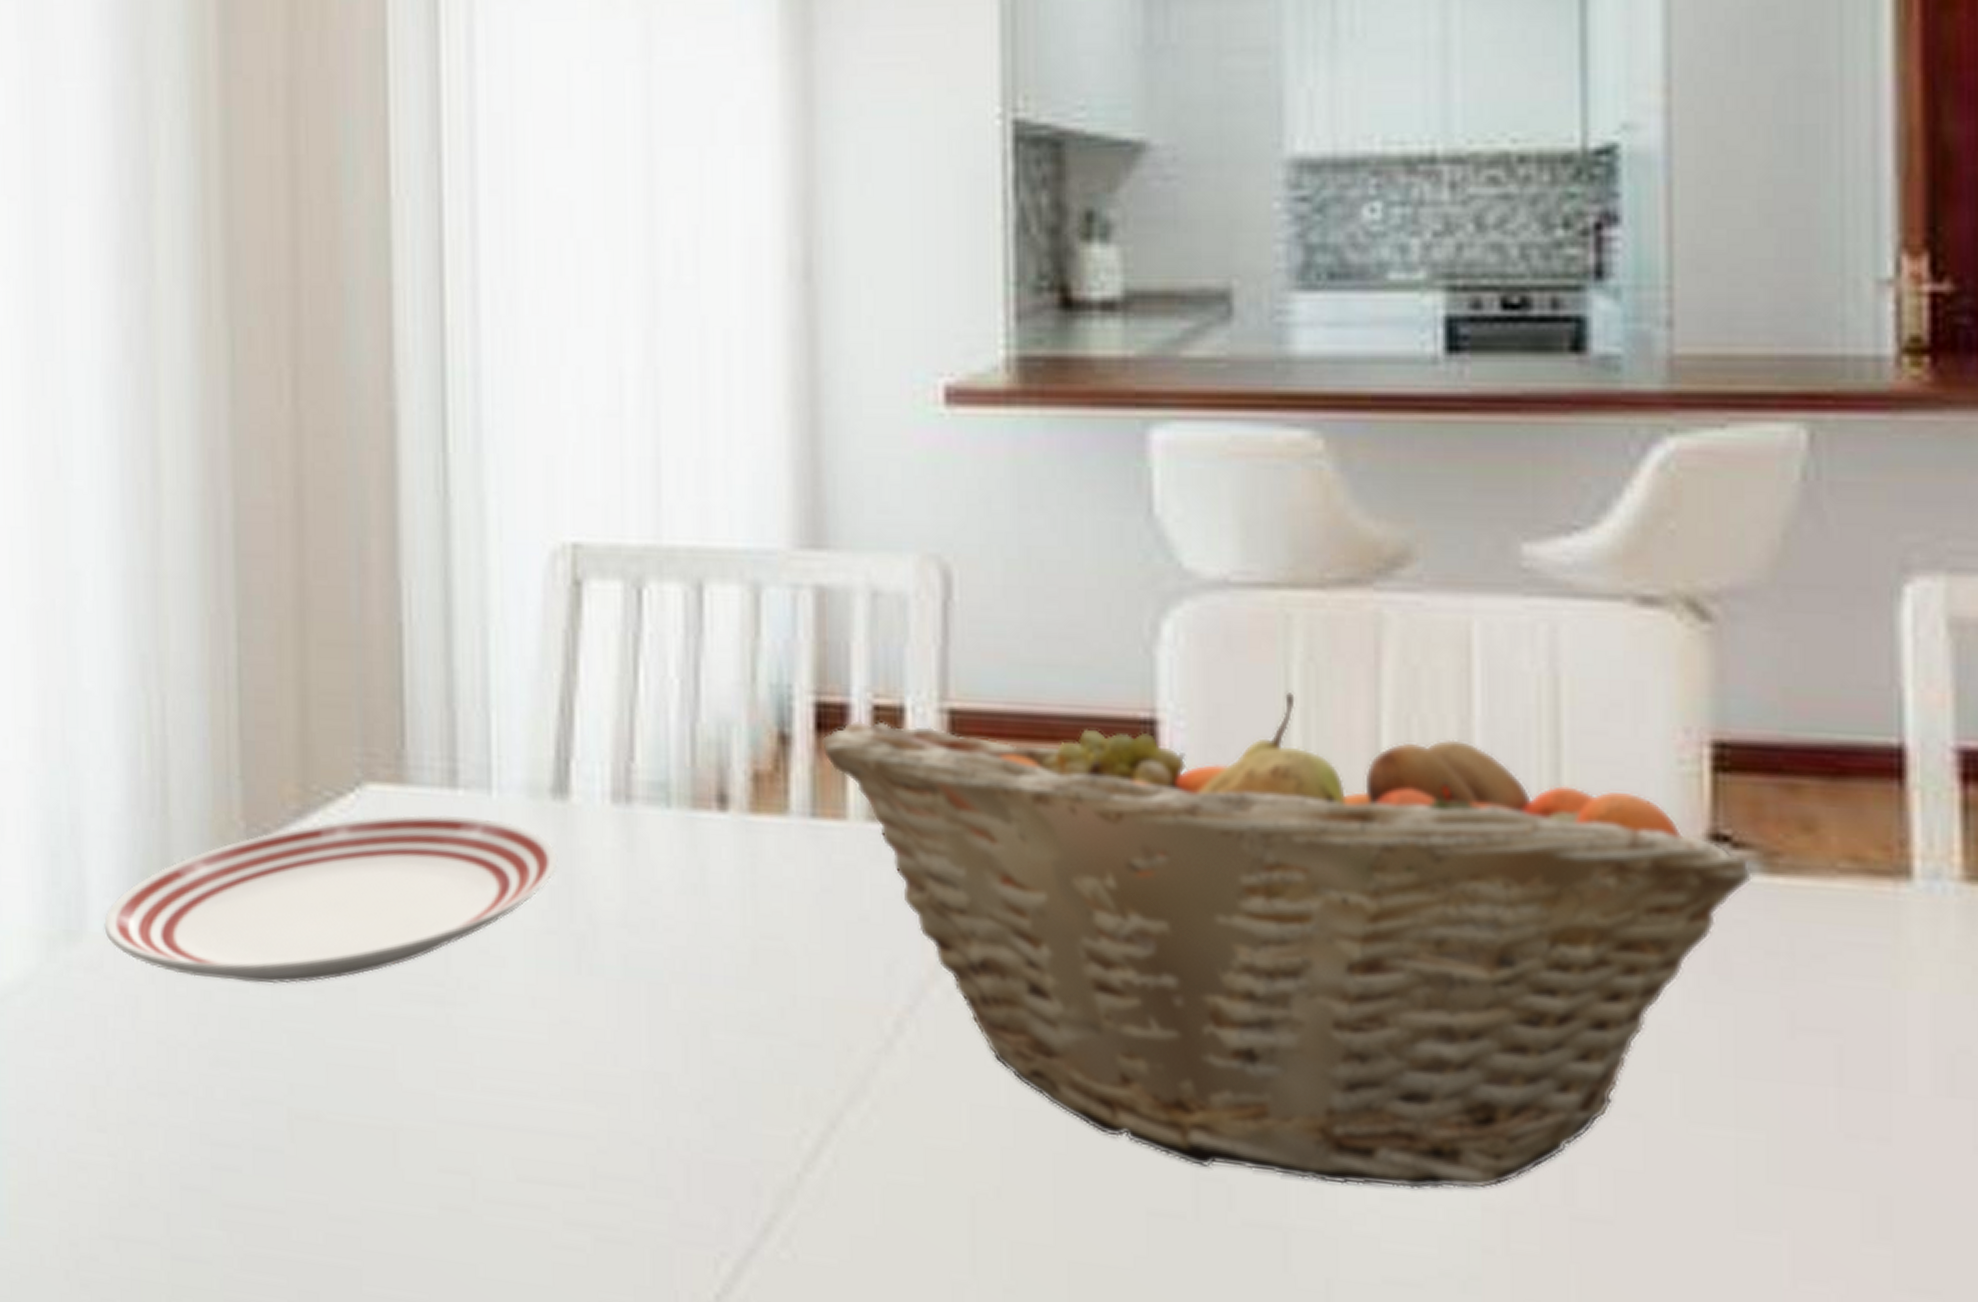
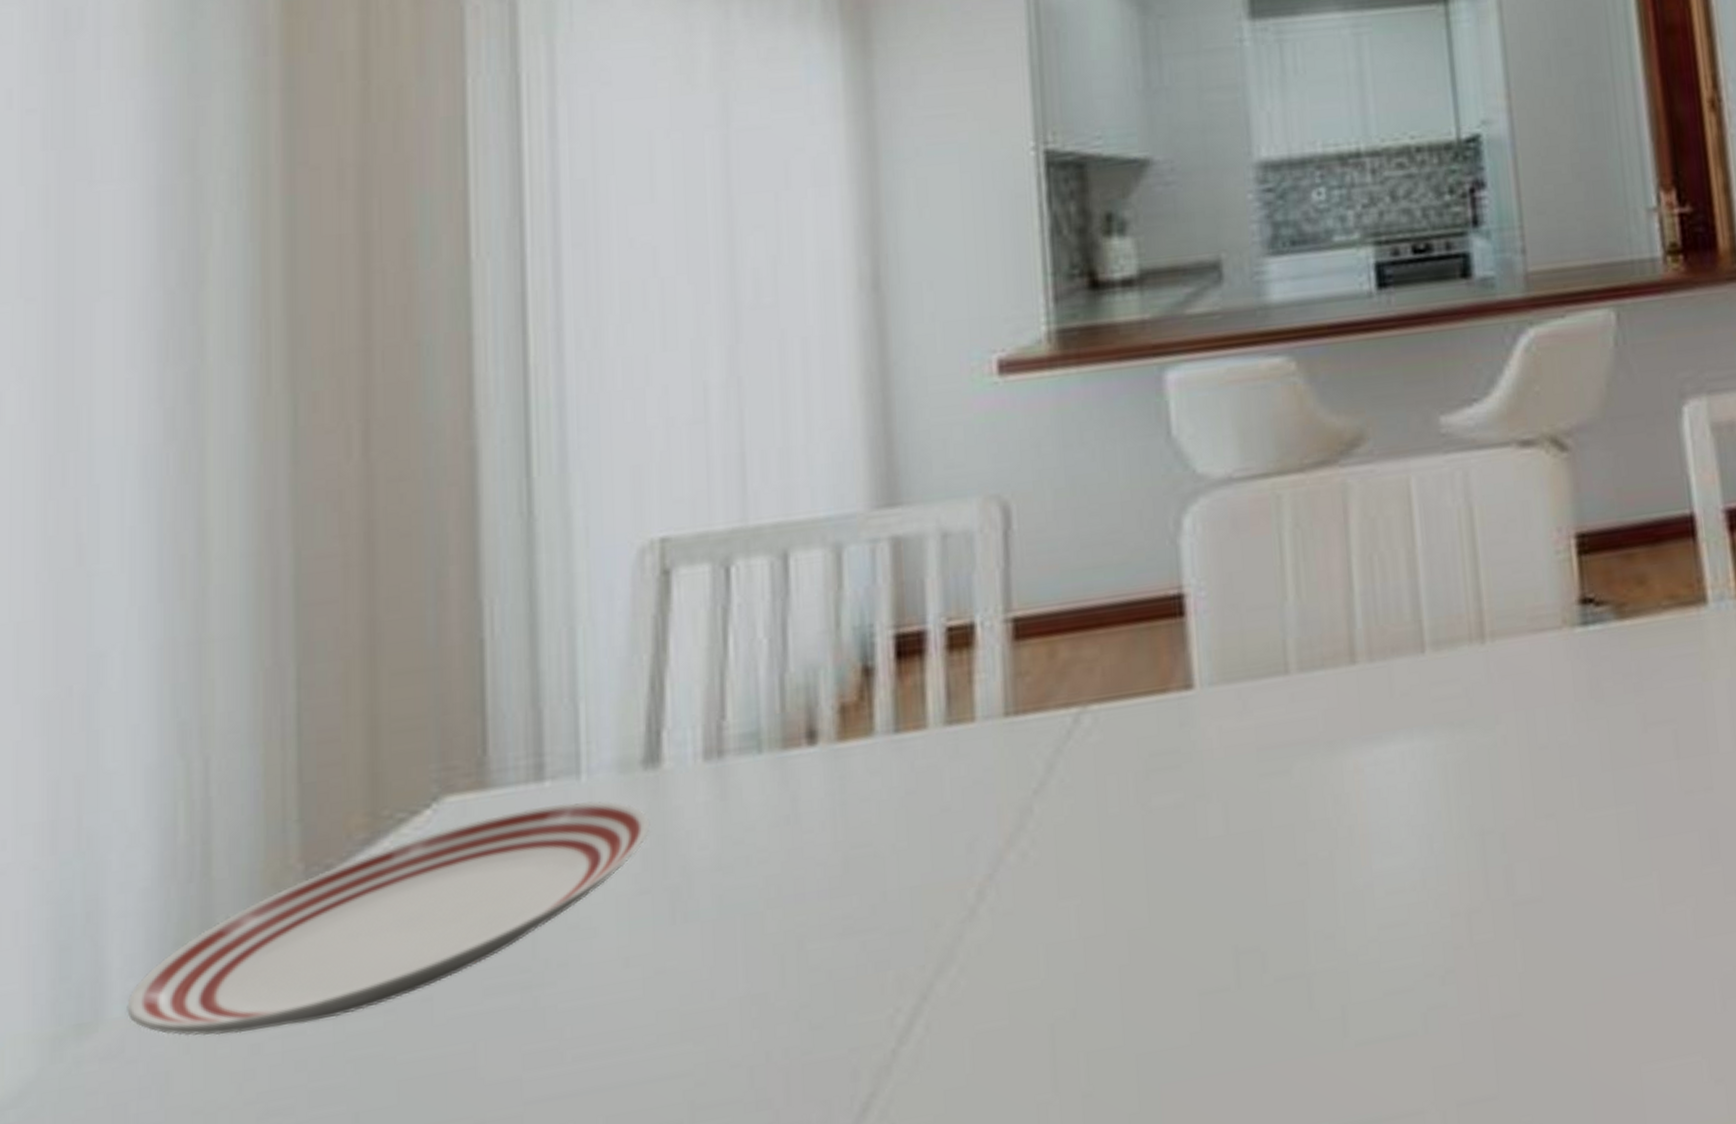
fruit basket: present [821,692,1752,1189] -> none [901,554,1610,944]

